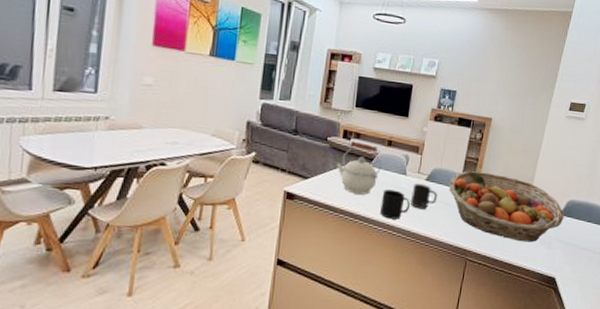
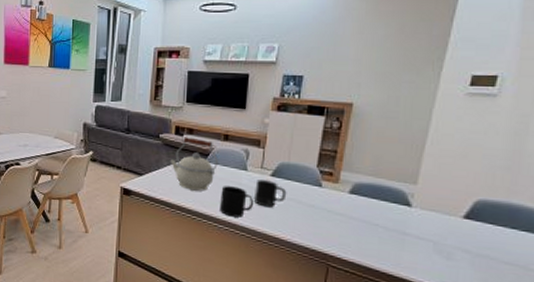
fruit basket: present [449,171,564,242] -> none [300,165,471,251]

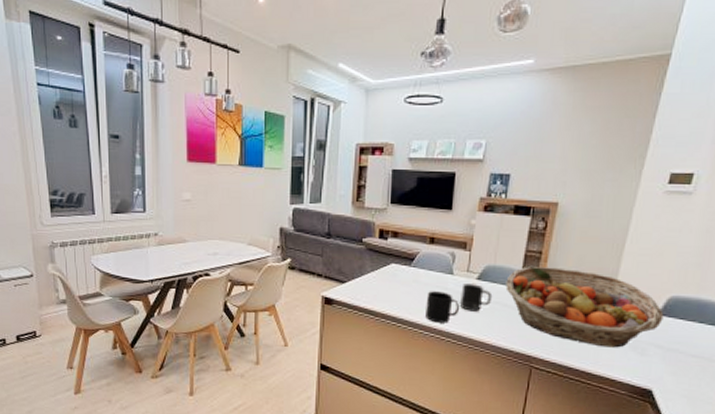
kettle: present [171,137,218,191] -> none [375,241,424,298]
fruit basket: none [300,165,471,251] -> present [505,267,664,348]

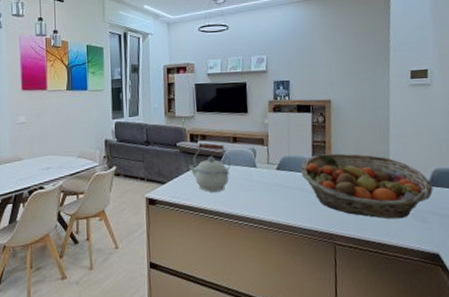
kettle: none [375,241,424,298] -> present [189,143,231,192]
mug: present [426,291,459,323] -> none [237,183,266,212]
mug: present [460,282,493,312] -> none [265,173,292,199]

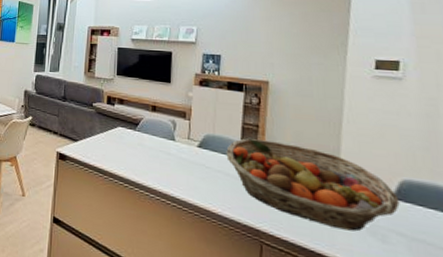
kettle: present [189,143,231,192] -> none [103,106,147,159]

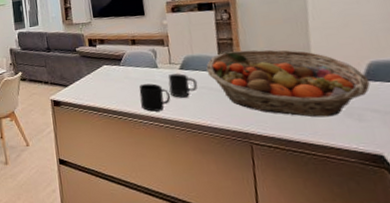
mug: none [151,155,182,188] -> present [139,83,170,112]
mug: none [184,150,214,179] -> present [168,72,198,98]

